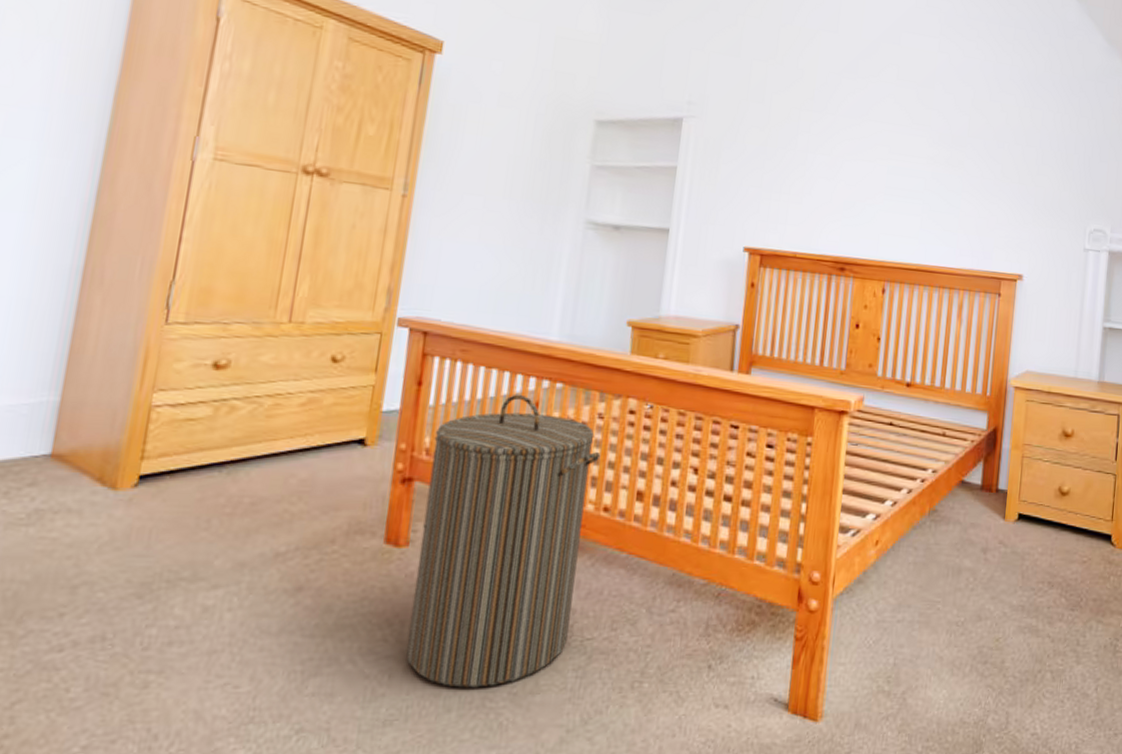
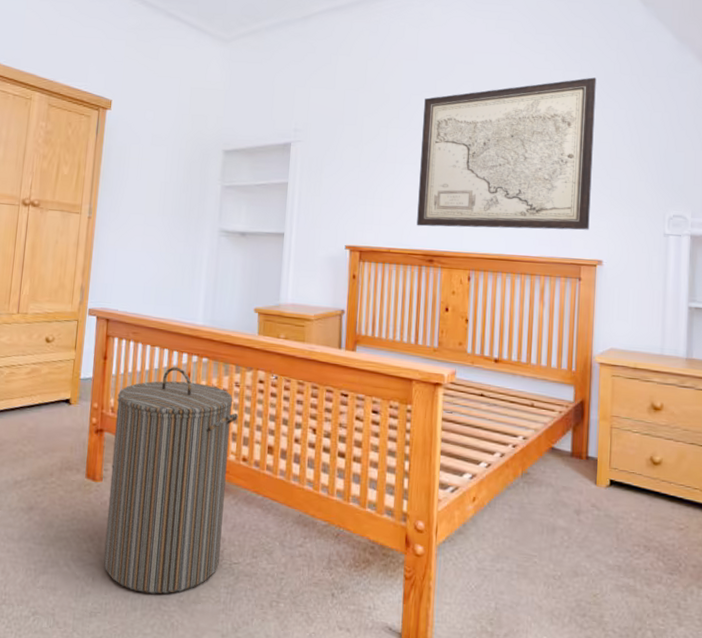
wall art: none [828,73,1027,241] -> present [417,77,596,230]

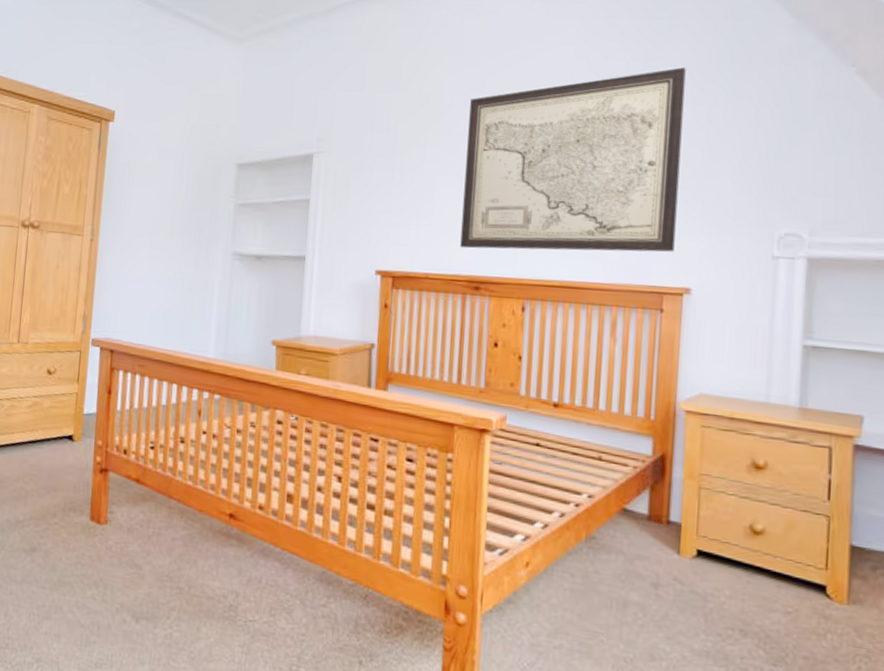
laundry hamper: present [103,366,239,594] -> none [109,403,254,649]

